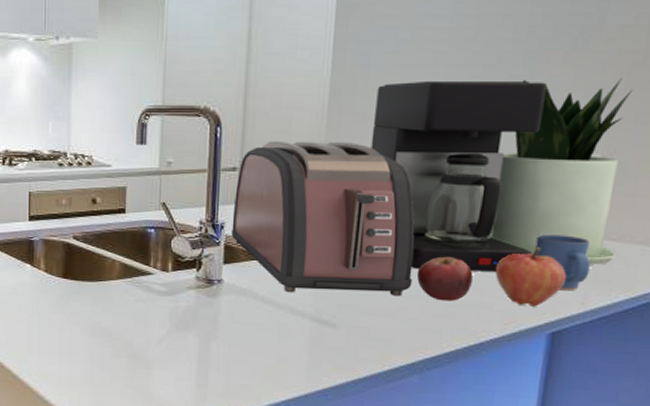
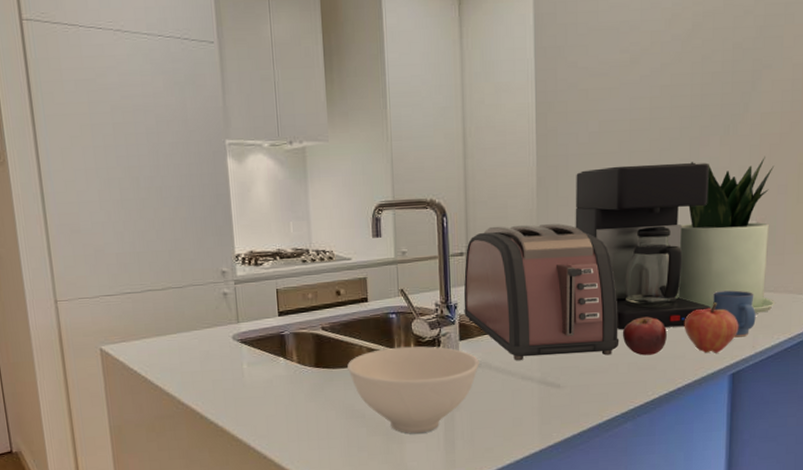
bowl: none [97,264,244,361] -> present [347,346,479,434]

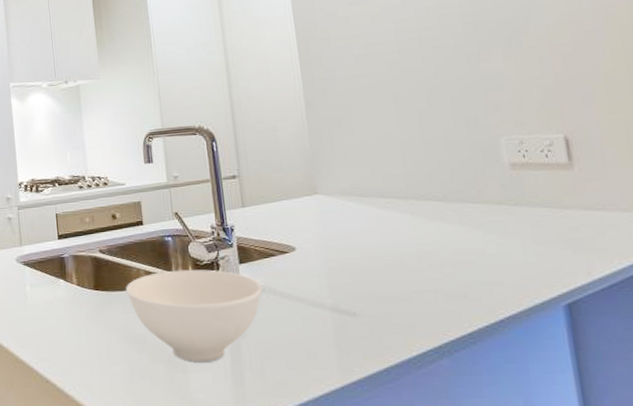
toaster: present [463,223,619,361] -> none [238,144,420,286]
coffee maker: present [575,162,712,330] -> none [346,77,526,254]
fruit: present [622,316,667,356] -> none [421,238,477,282]
planter: present [677,155,776,313] -> none [472,66,608,235]
fruit: present [684,302,739,353] -> none [494,223,566,280]
mug: present [713,290,756,338] -> none [525,209,586,262]

